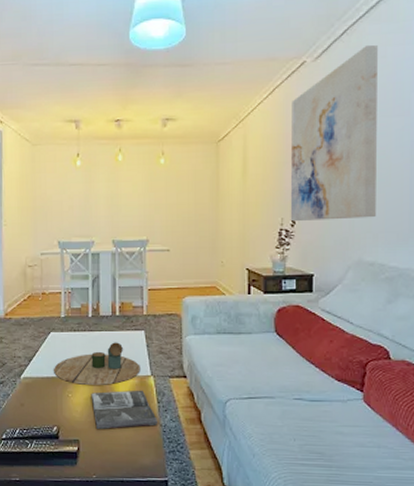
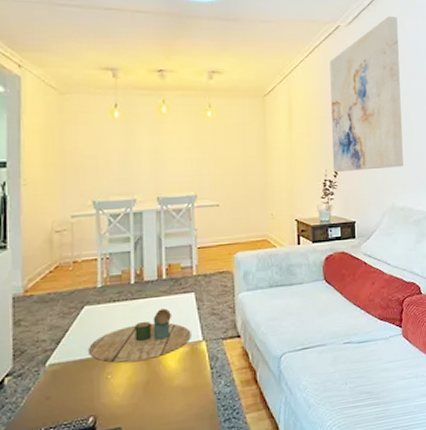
magazine: present [91,390,159,429] -> none [134,357,212,410]

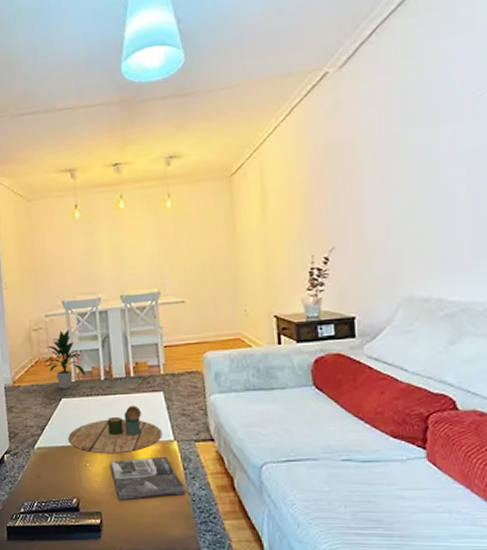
indoor plant: none [66,231,114,296] -> present [44,329,86,389]
magazine: none [134,357,212,410] -> present [110,456,187,500]
wall art: present [329,15,403,173] -> none [314,42,428,259]

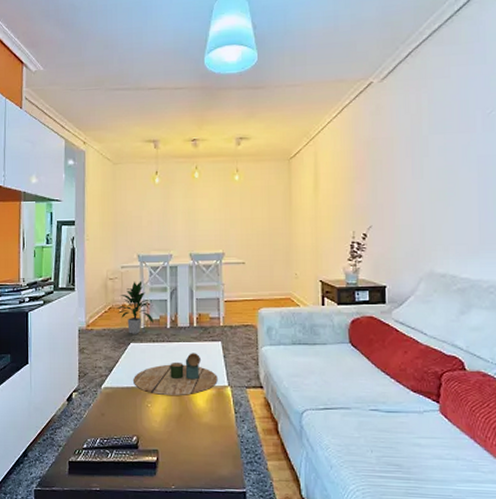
magazine: present [110,456,187,500] -> none [169,400,236,439]

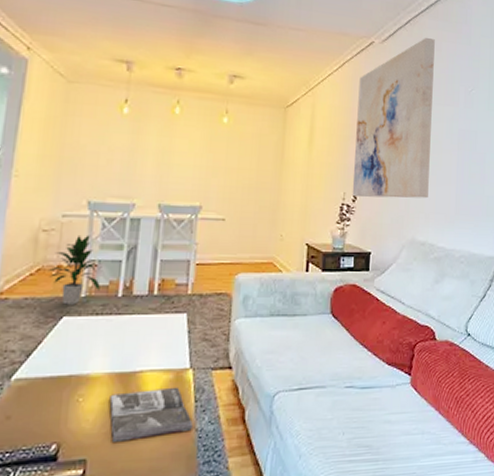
decorative tray: present [134,353,218,395] -> none [61,328,178,385]
magazine: none [169,400,236,439] -> present [109,387,194,442]
wall art: none [360,65,446,235] -> present [352,37,435,199]

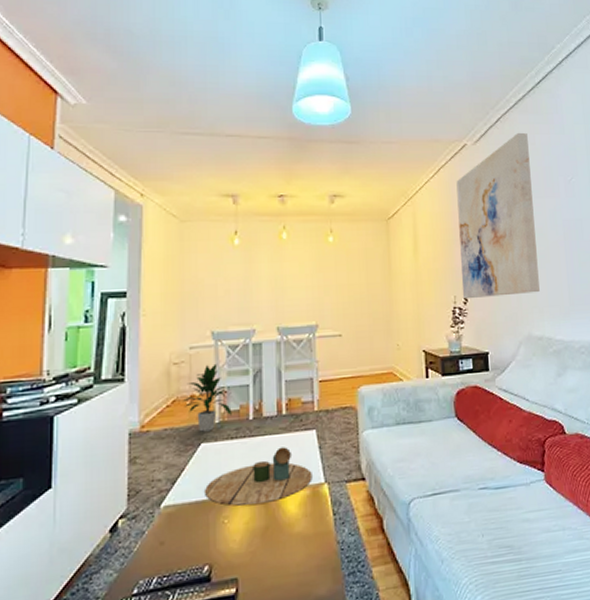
decorative tray: none [61,328,178,385] -> present [205,447,312,506]
magazine: present [109,387,194,442] -> none [252,501,335,560]

